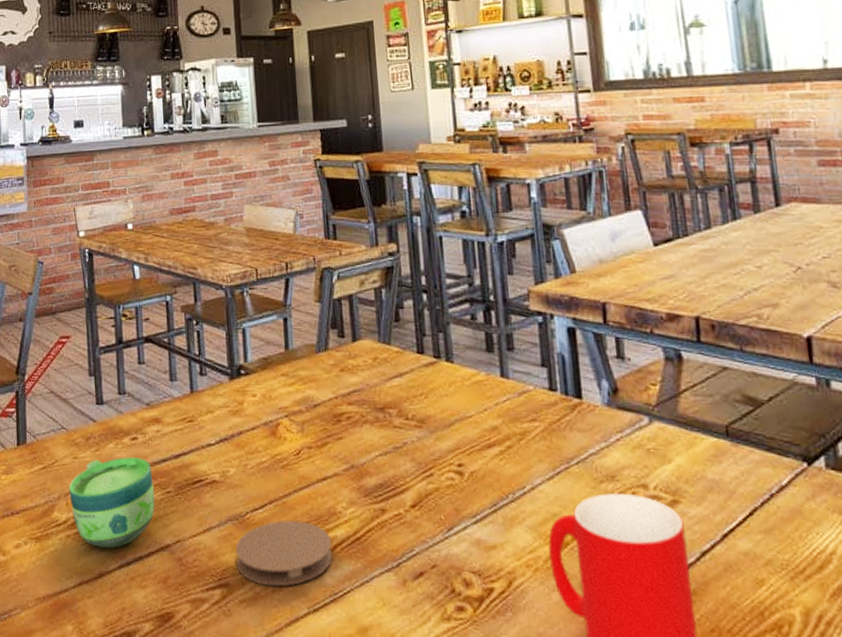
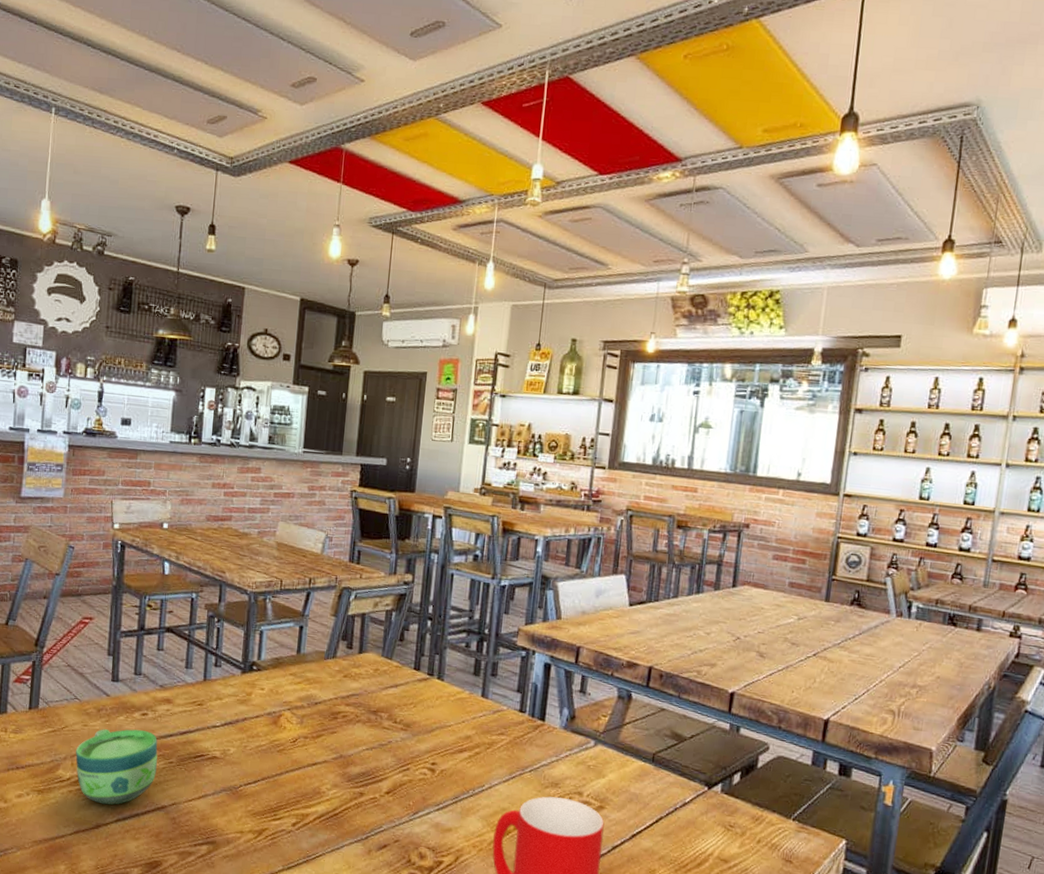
coaster: present [235,520,333,587] -> none [224,794,313,848]

